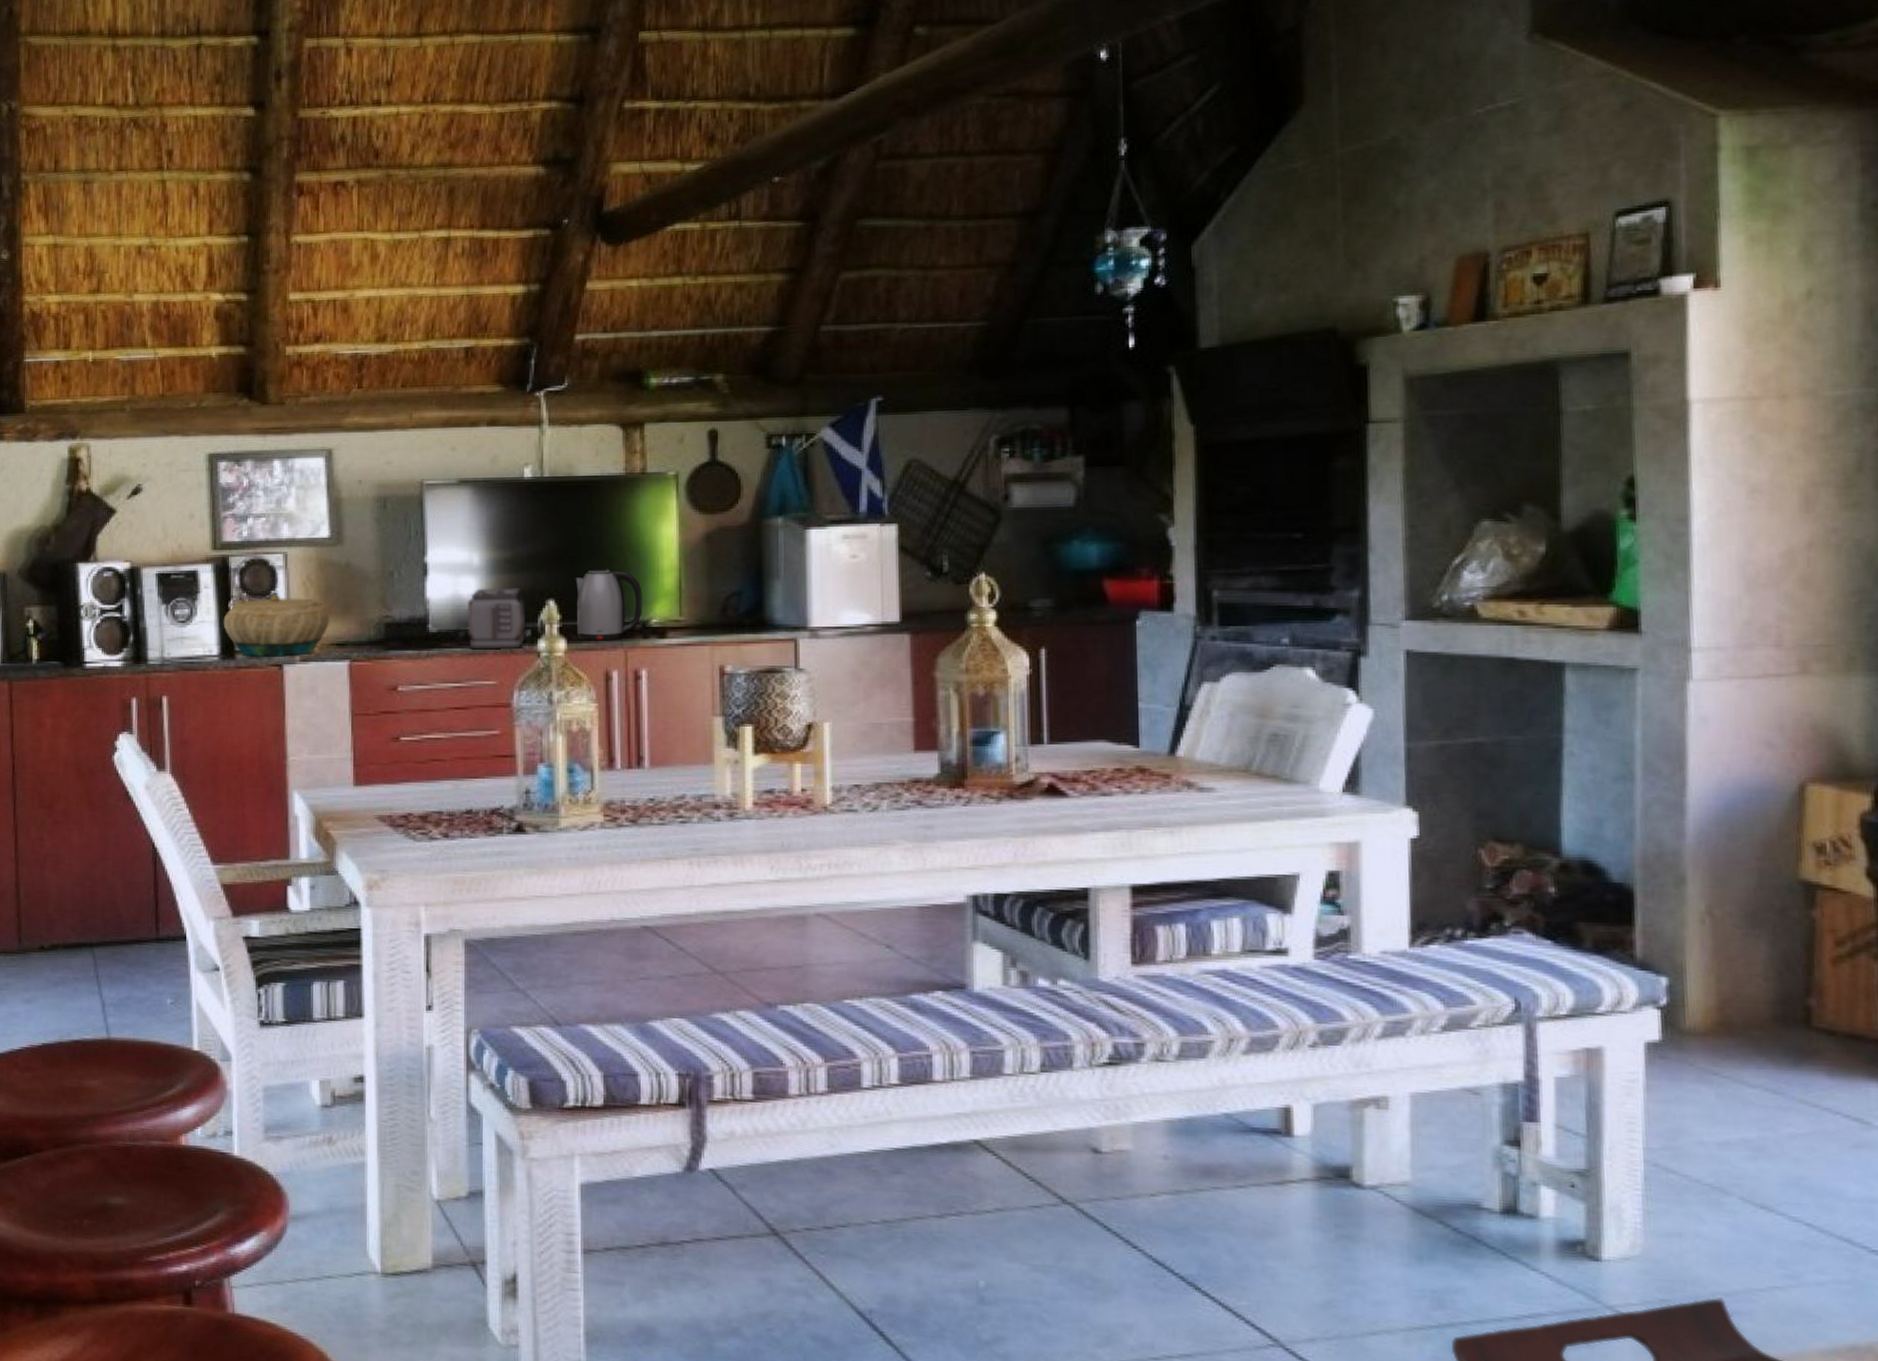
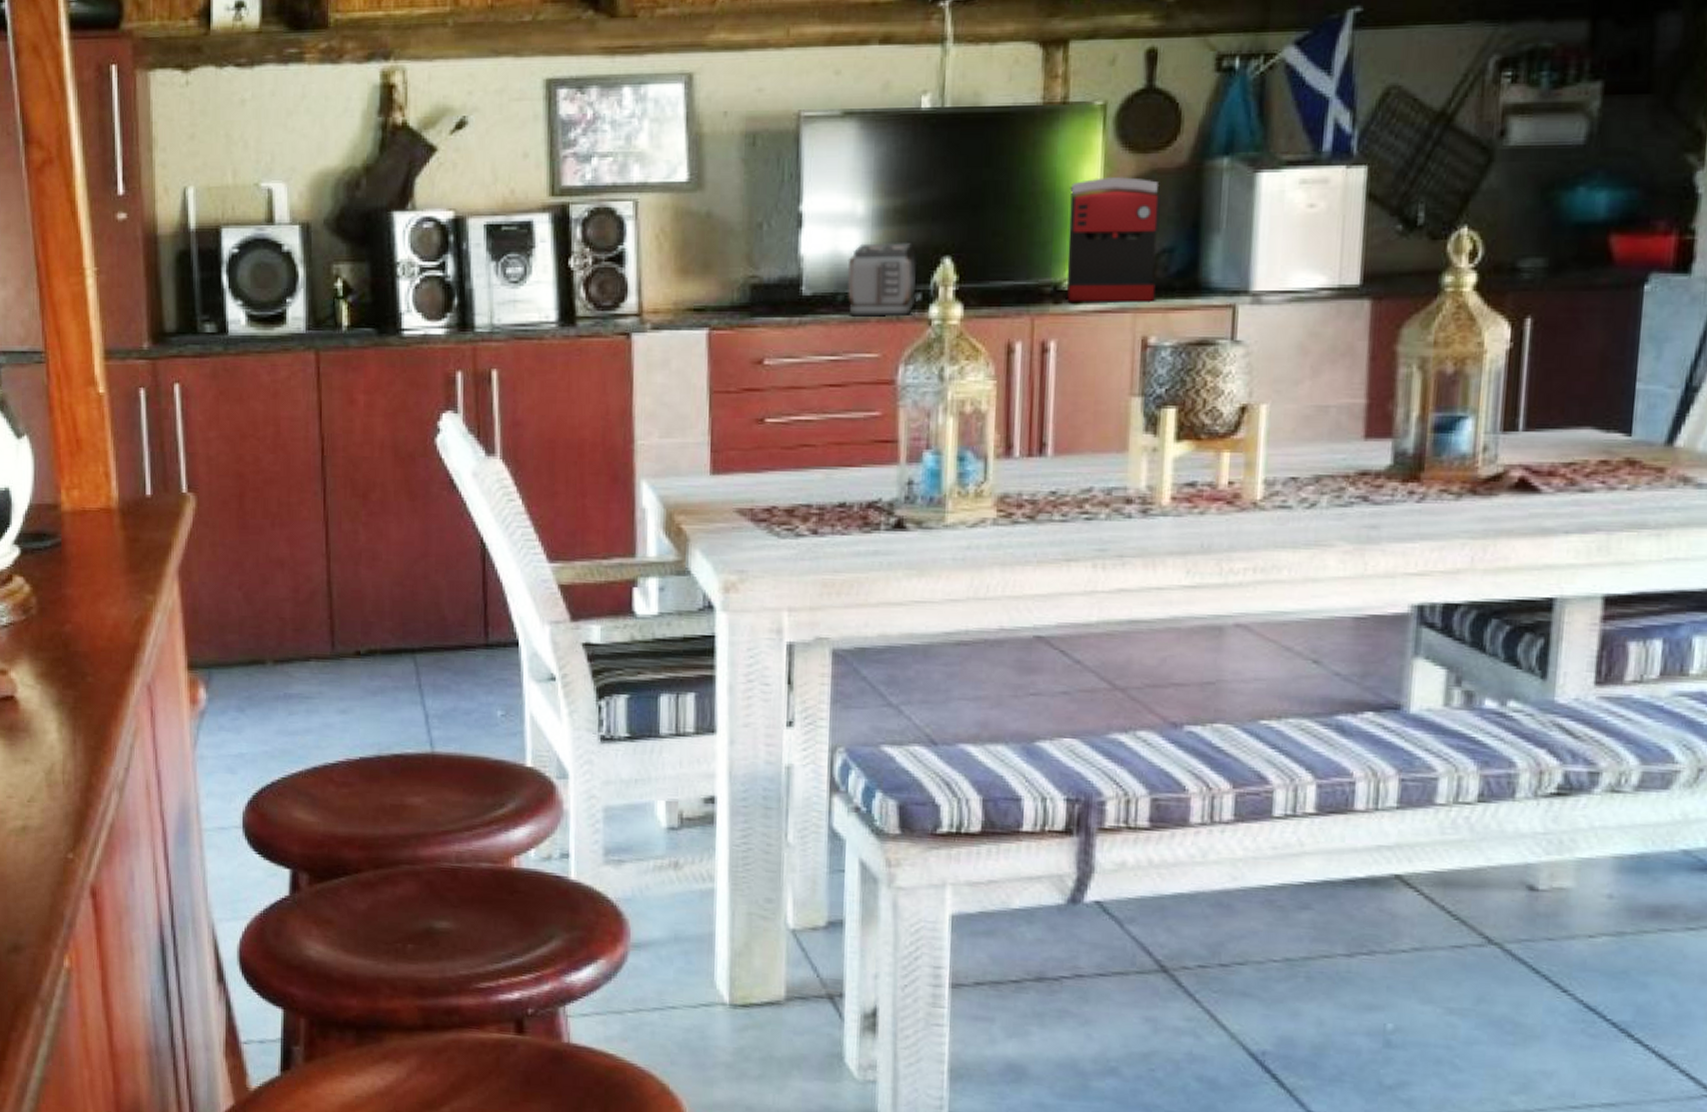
basket: present [223,594,329,657] -> none [562,250,686,324]
kettle: present [575,567,642,641] -> none [975,218,1056,307]
coffee maker: none [653,533,728,637] -> present [1066,177,1161,303]

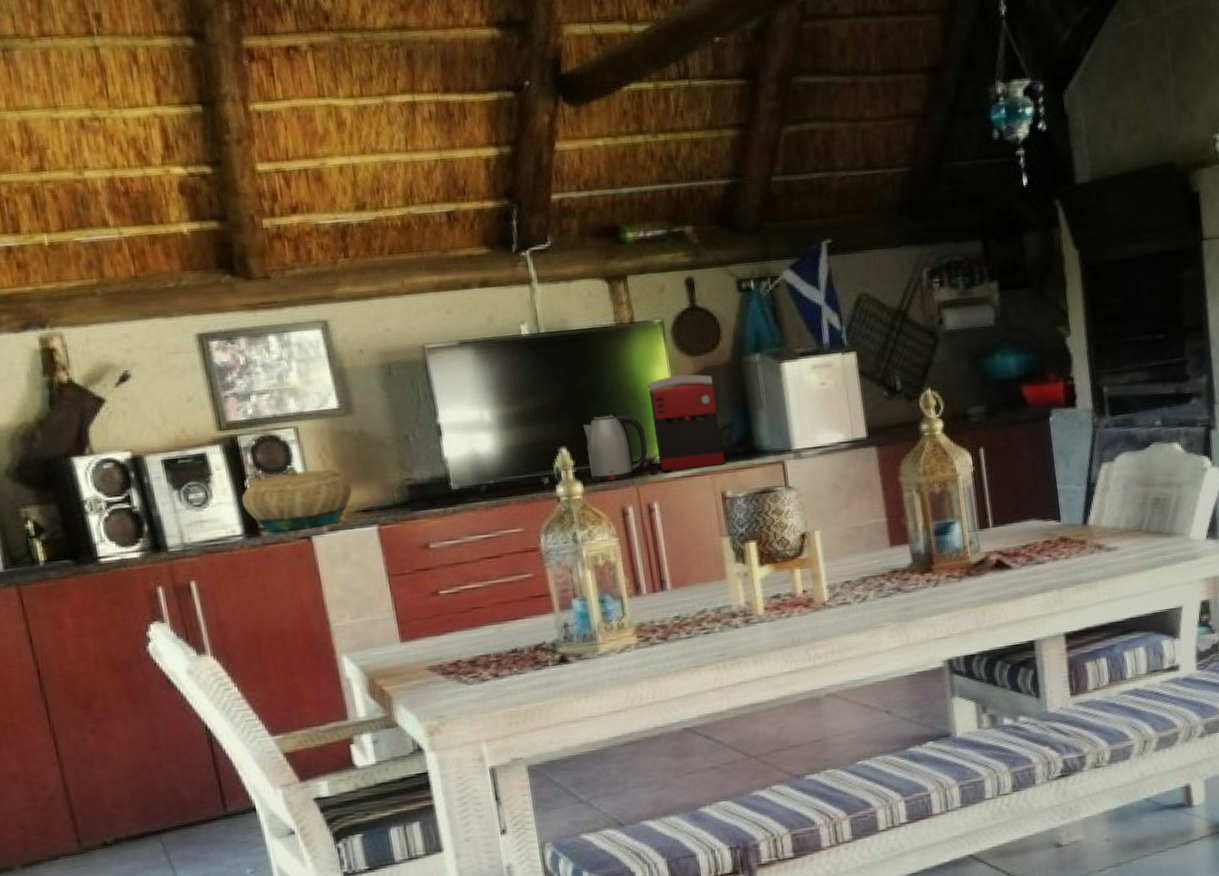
basket: none [562,250,686,324] -> present [241,469,352,533]
toaster: present [847,243,918,318] -> none [484,439,544,503]
kettle: none [975,218,1056,307] -> present [582,413,648,483]

